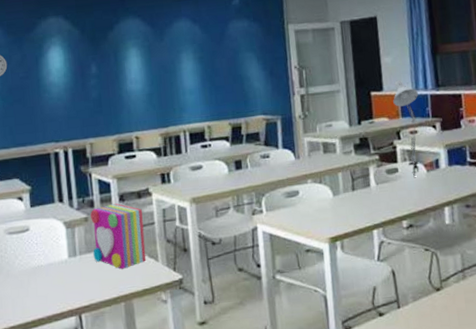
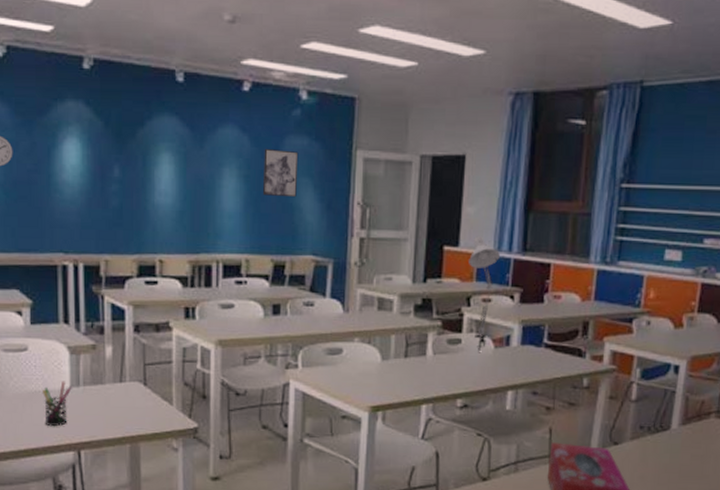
pen holder: none [44,253,70,296] -> present [43,381,72,426]
notebook: present [90,203,147,269] -> none [99,334,159,408]
wall art: none [213,32,244,71] -> present [263,149,299,198]

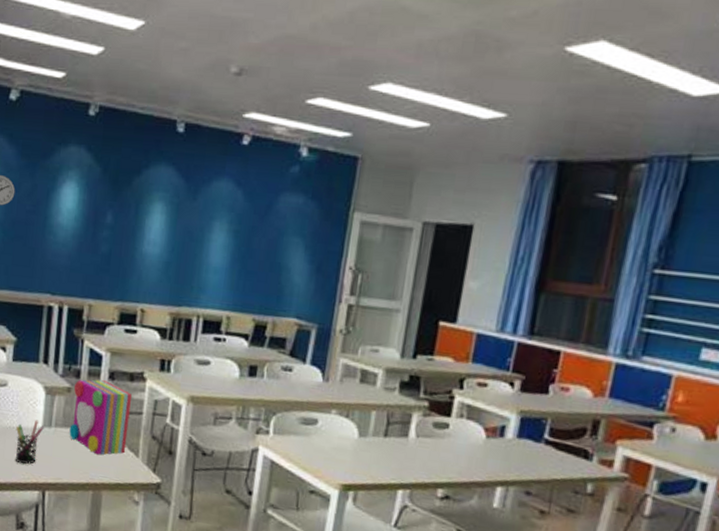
notebook: none [99,334,159,408] -> present [69,379,132,455]
wall art: present [263,149,299,198] -> none [252,205,293,257]
desk lamp: present [469,236,500,352] -> none [464,314,502,440]

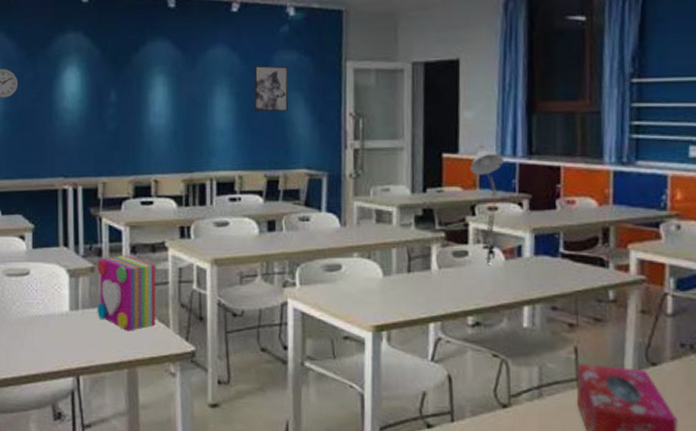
pen holder: present [15,419,44,464] -> none [43,304,71,351]
wall art: none [252,205,293,257] -> present [254,65,289,112]
desk lamp: none [464,314,502,440] -> present [470,141,503,264]

